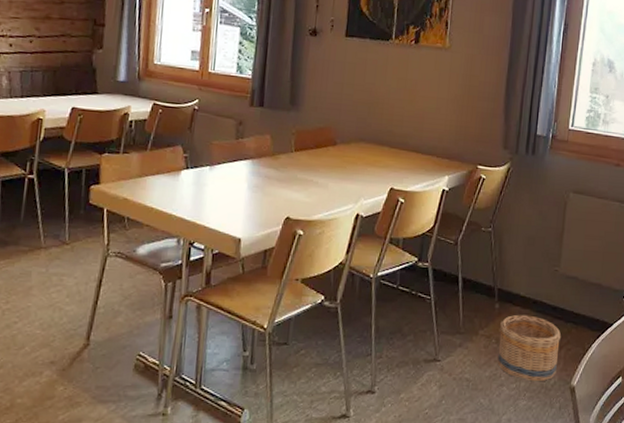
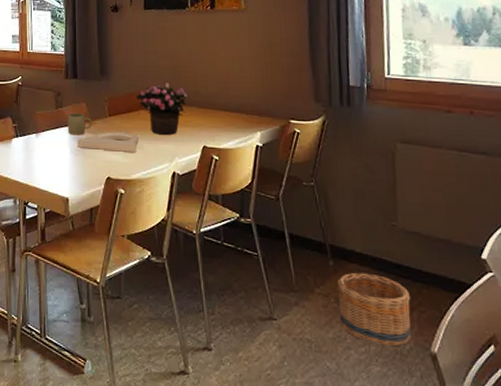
mug: none [247,145,275,170] -> present [67,113,91,135]
napkin holder: none [256,168,325,192] -> present [77,131,138,152]
potted flower: none [326,119,383,175] -> present [136,83,190,135]

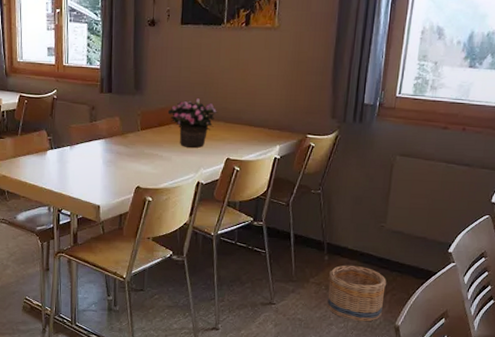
mug: present [67,113,91,135] -> none [101,127,124,148]
napkin holder: present [77,131,138,152] -> none [109,144,168,164]

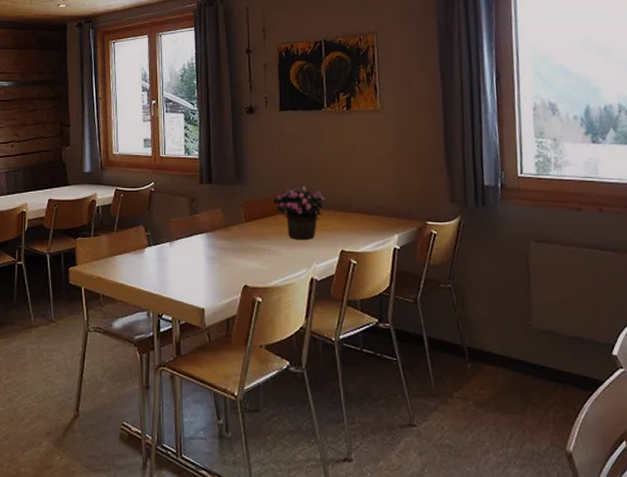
basket: present [327,265,387,322] -> none [476,374,547,448]

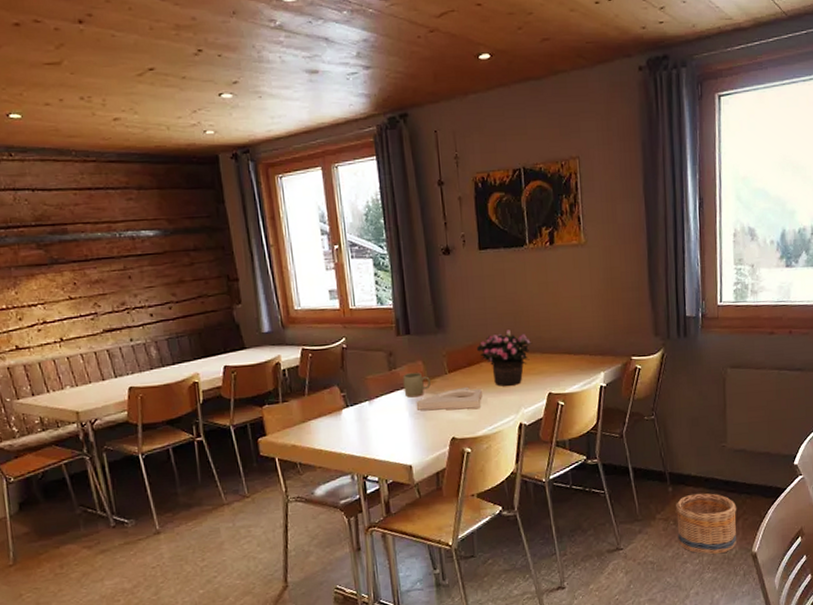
mug: none [202,220,227,243] -> present [403,373,431,398]
napkin holder: none [212,237,276,259] -> present [416,386,482,411]
basket: none [476,374,547,448] -> present [676,493,737,555]

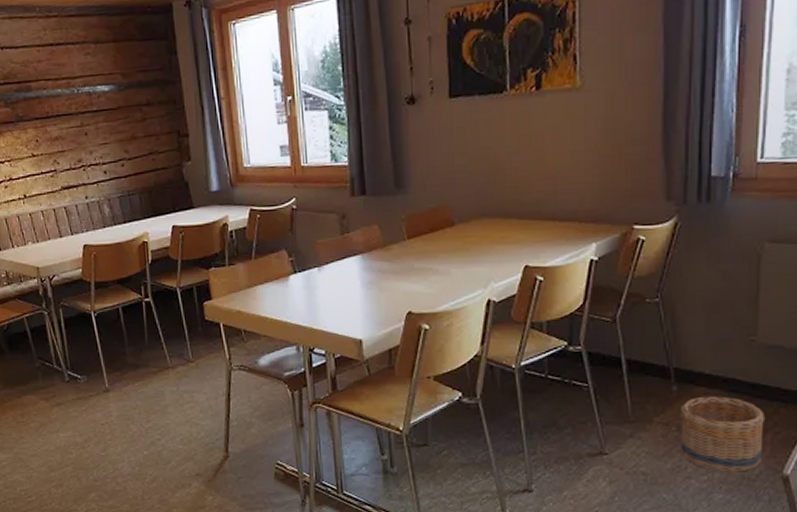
mug: present [403,373,431,398] -> none [356,238,386,265]
napkin holder: present [416,386,482,411] -> none [369,255,445,281]
potted flower: present [476,330,533,386] -> none [440,191,508,256]

